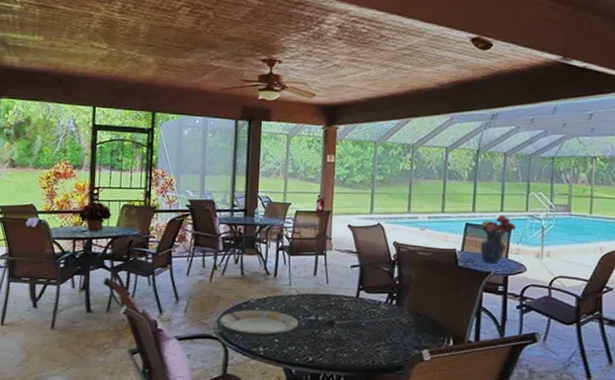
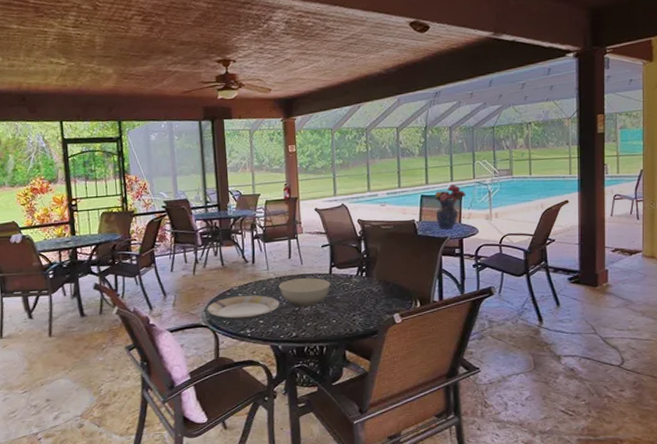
bouquet: present [78,202,112,231] -> none [60,212,93,240]
bowl: none [299,298,356,331] -> present [278,278,330,307]

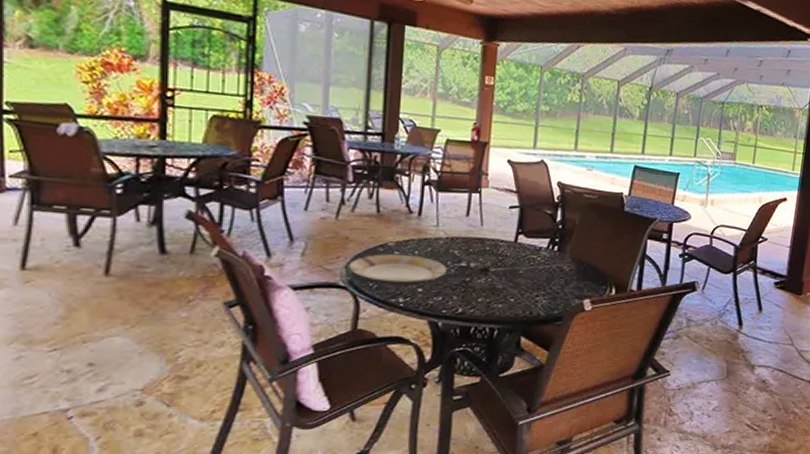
bowl: present [278,278,330,307] -> none [448,242,514,279]
flower arrangement: present [435,184,466,230] -> none [647,159,683,211]

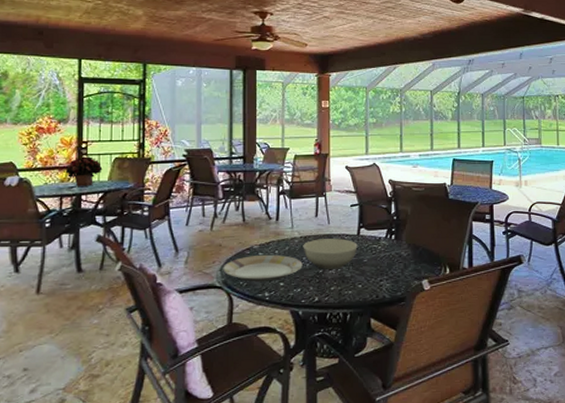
bouquet: none [143,107,195,148] -> present [65,156,103,186]
bowl: none [448,242,514,279] -> present [303,238,358,269]

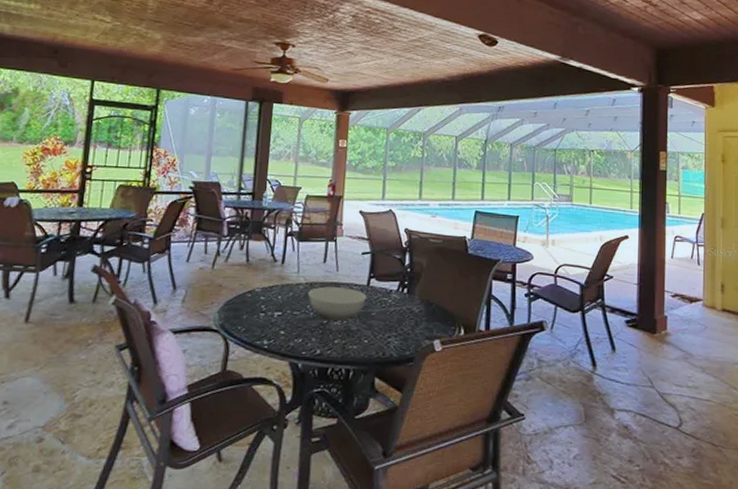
bouquet: present [65,156,103,186] -> none [66,181,106,213]
plate: present [223,254,303,282] -> none [221,299,306,329]

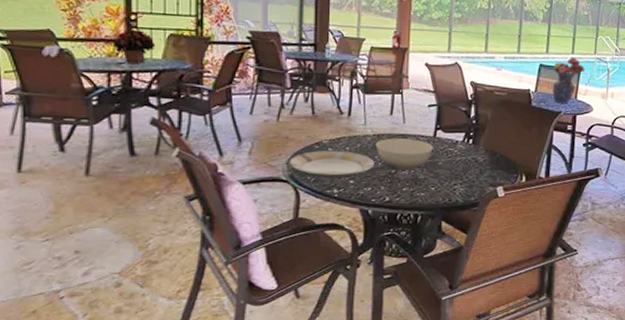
bouquet: none [66,181,106,213] -> present [112,29,156,64]
plate: none [221,299,306,329] -> present [289,150,375,178]
flower arrangement: none [489,203,523,252] -> present [552,57,585,104]

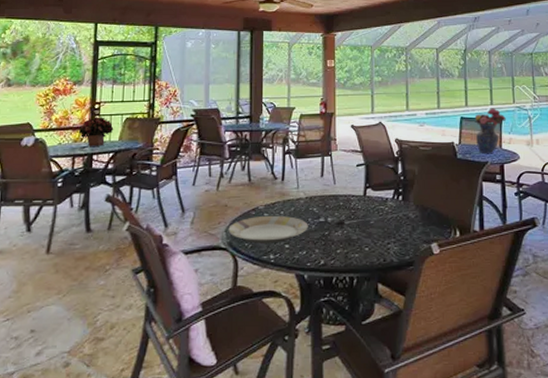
bowl: present [375,138,433,170] -> none [308,199,364,231]

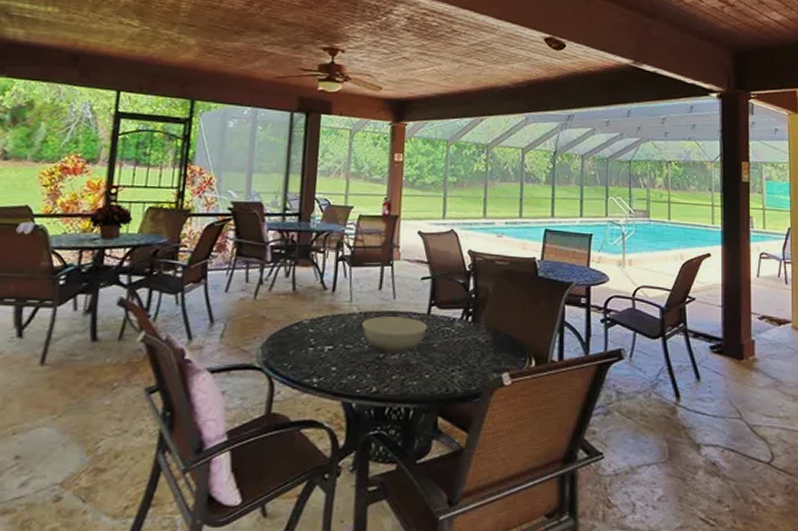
plate: present [228,215,308,244] -> none [265,331,361,365]
bowl: none [308,199,364,231] -> present [362,316,427,354]
flower arrangement: present [474,108,506,154] -> none [560,221,596,274]

